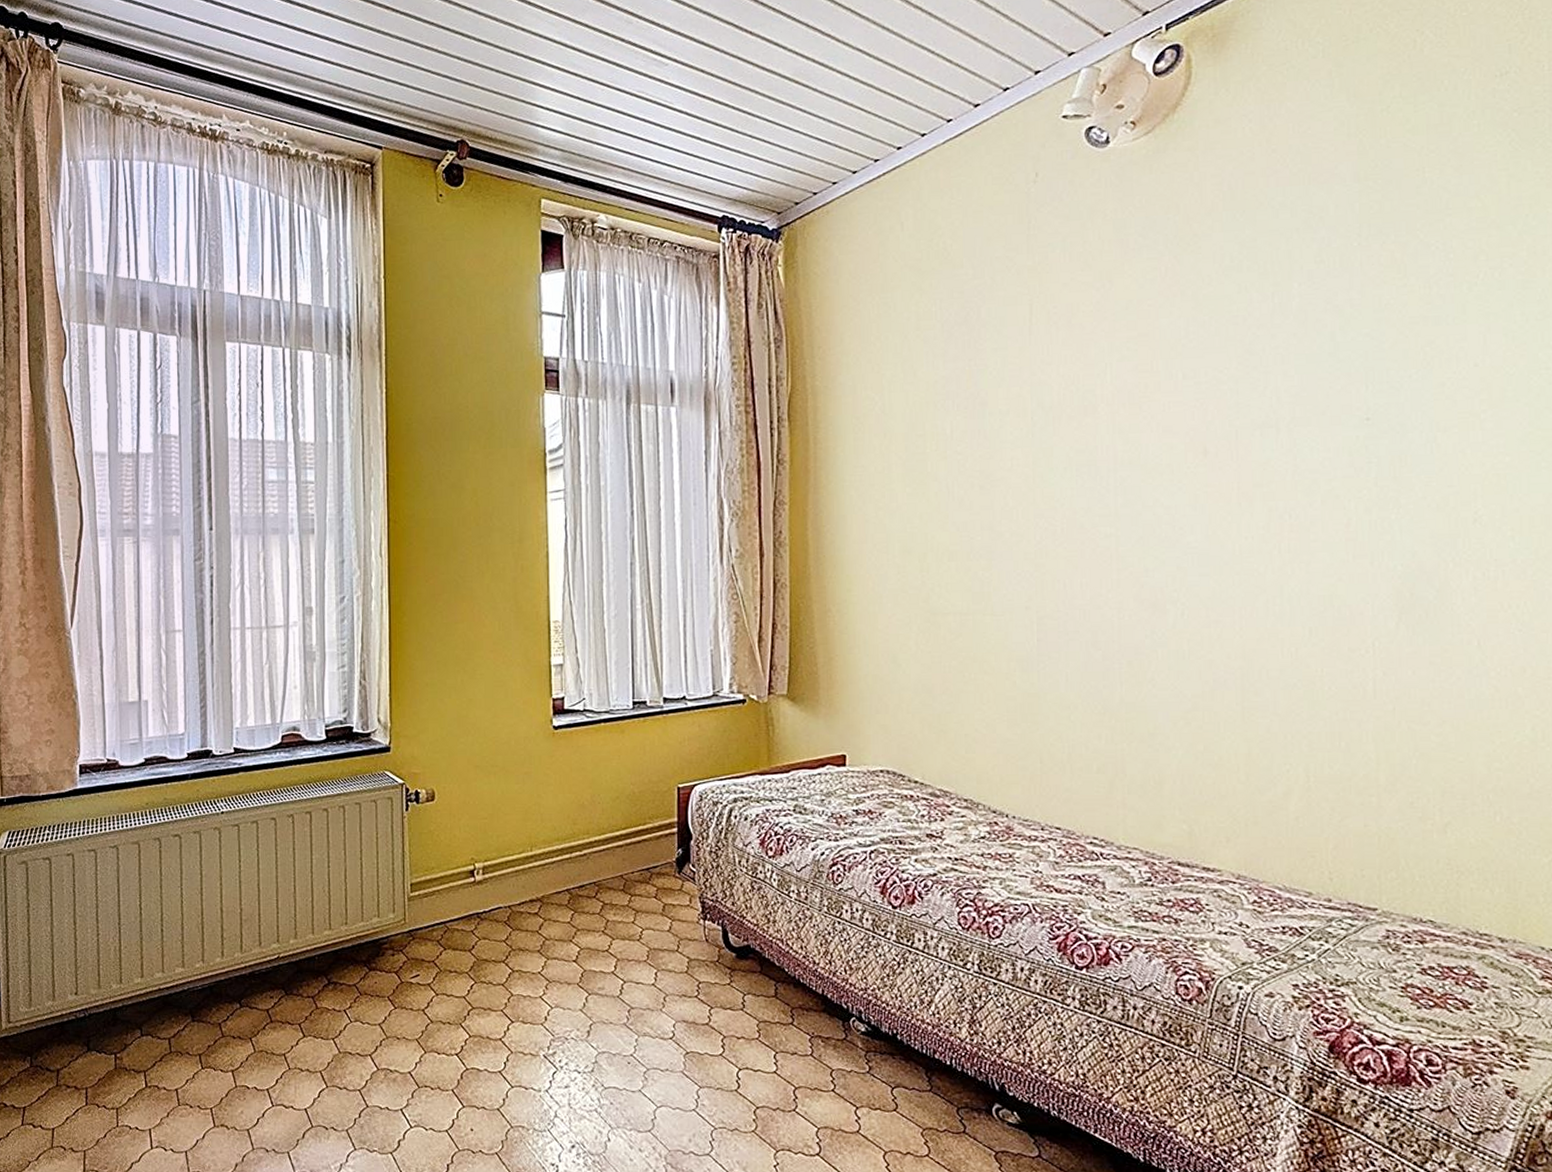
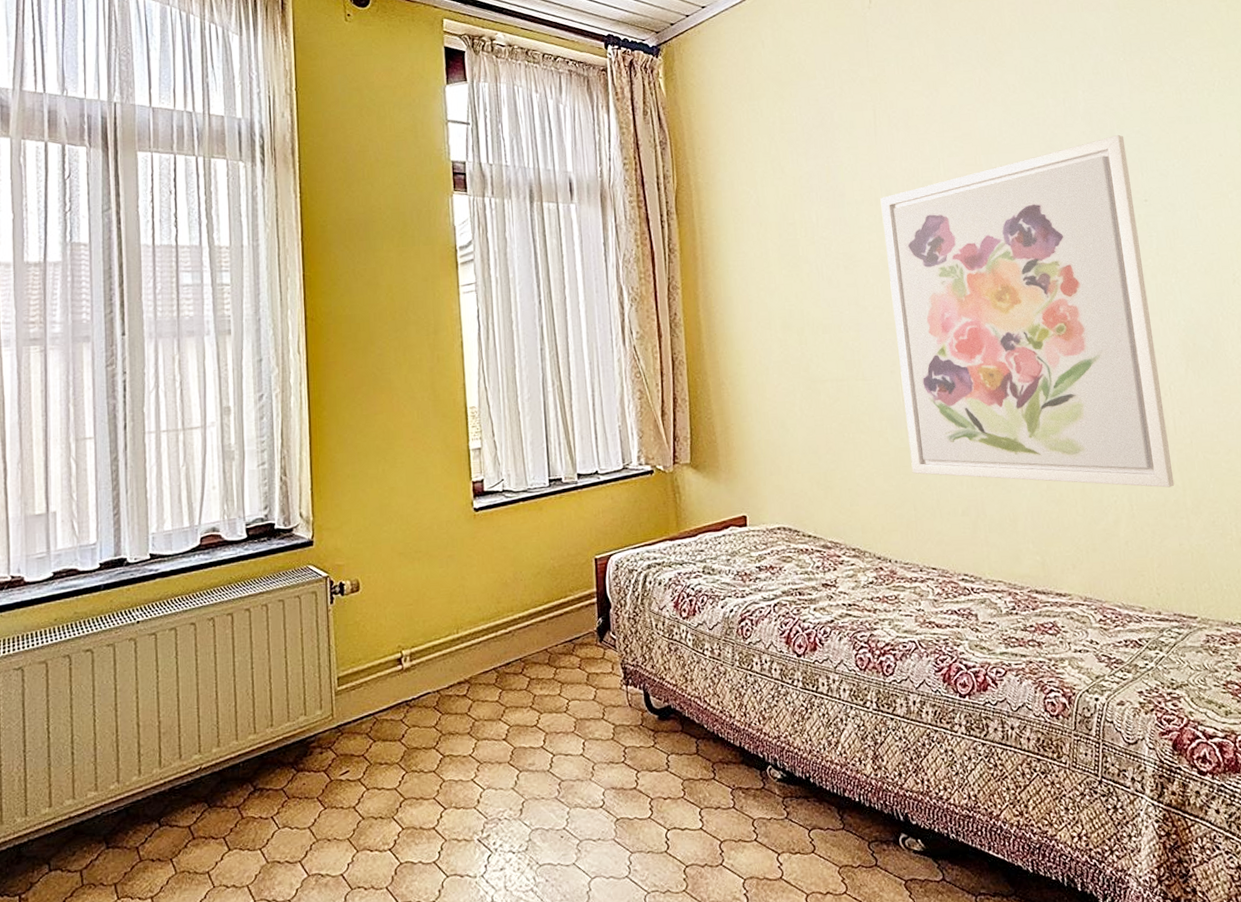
wall art: none [1029,337,1366,759] -> present [880,134,1175,488]

